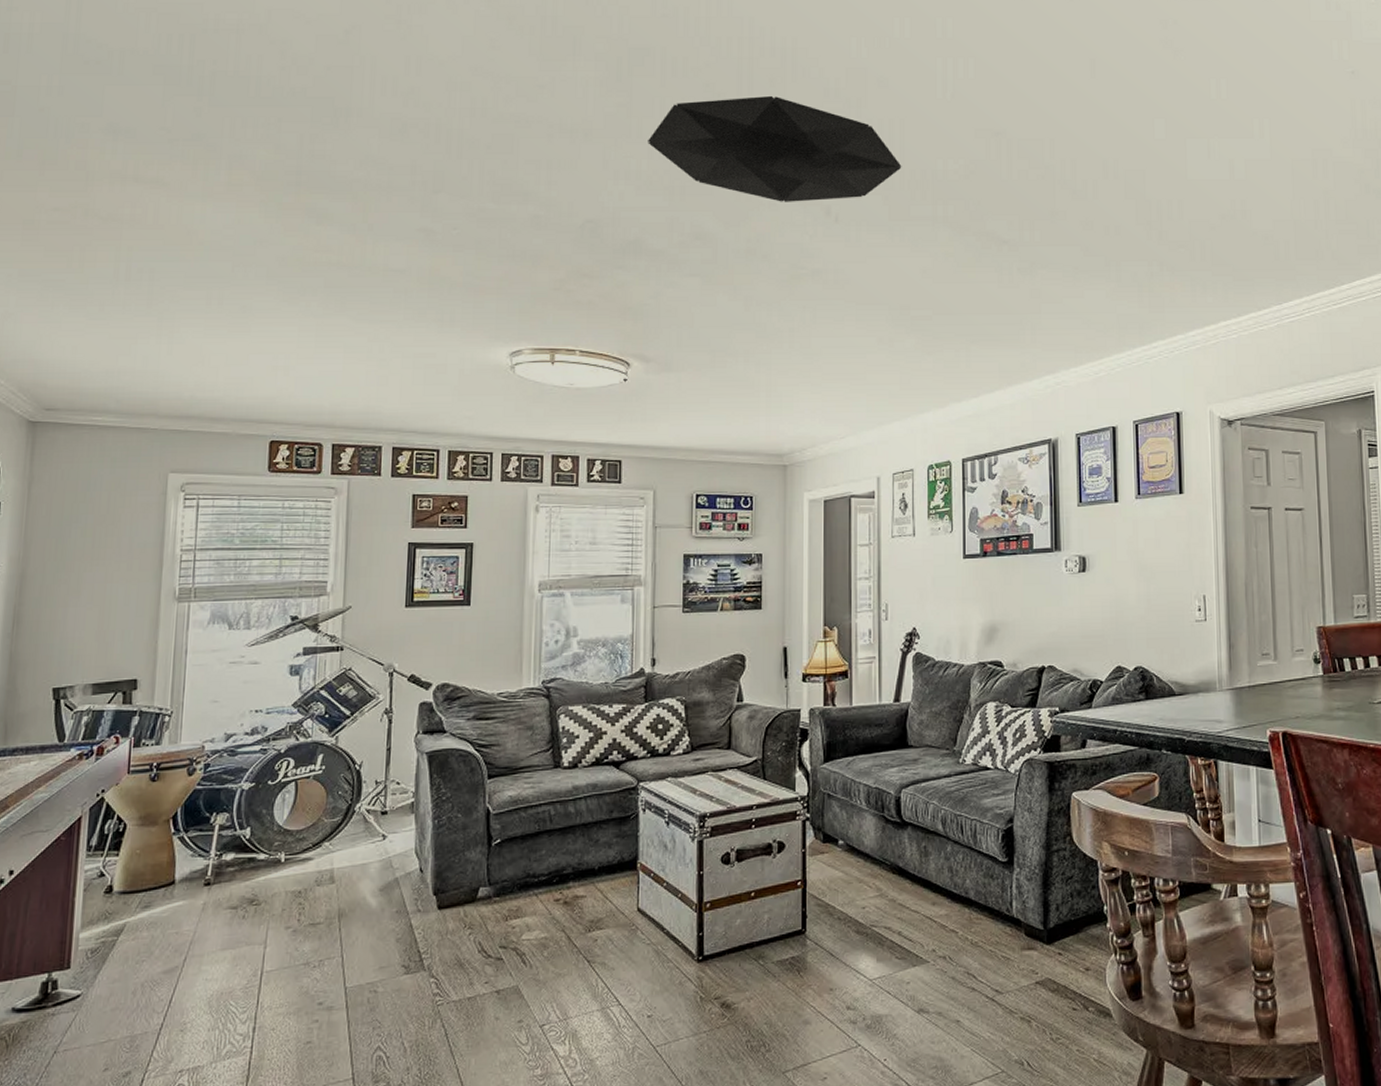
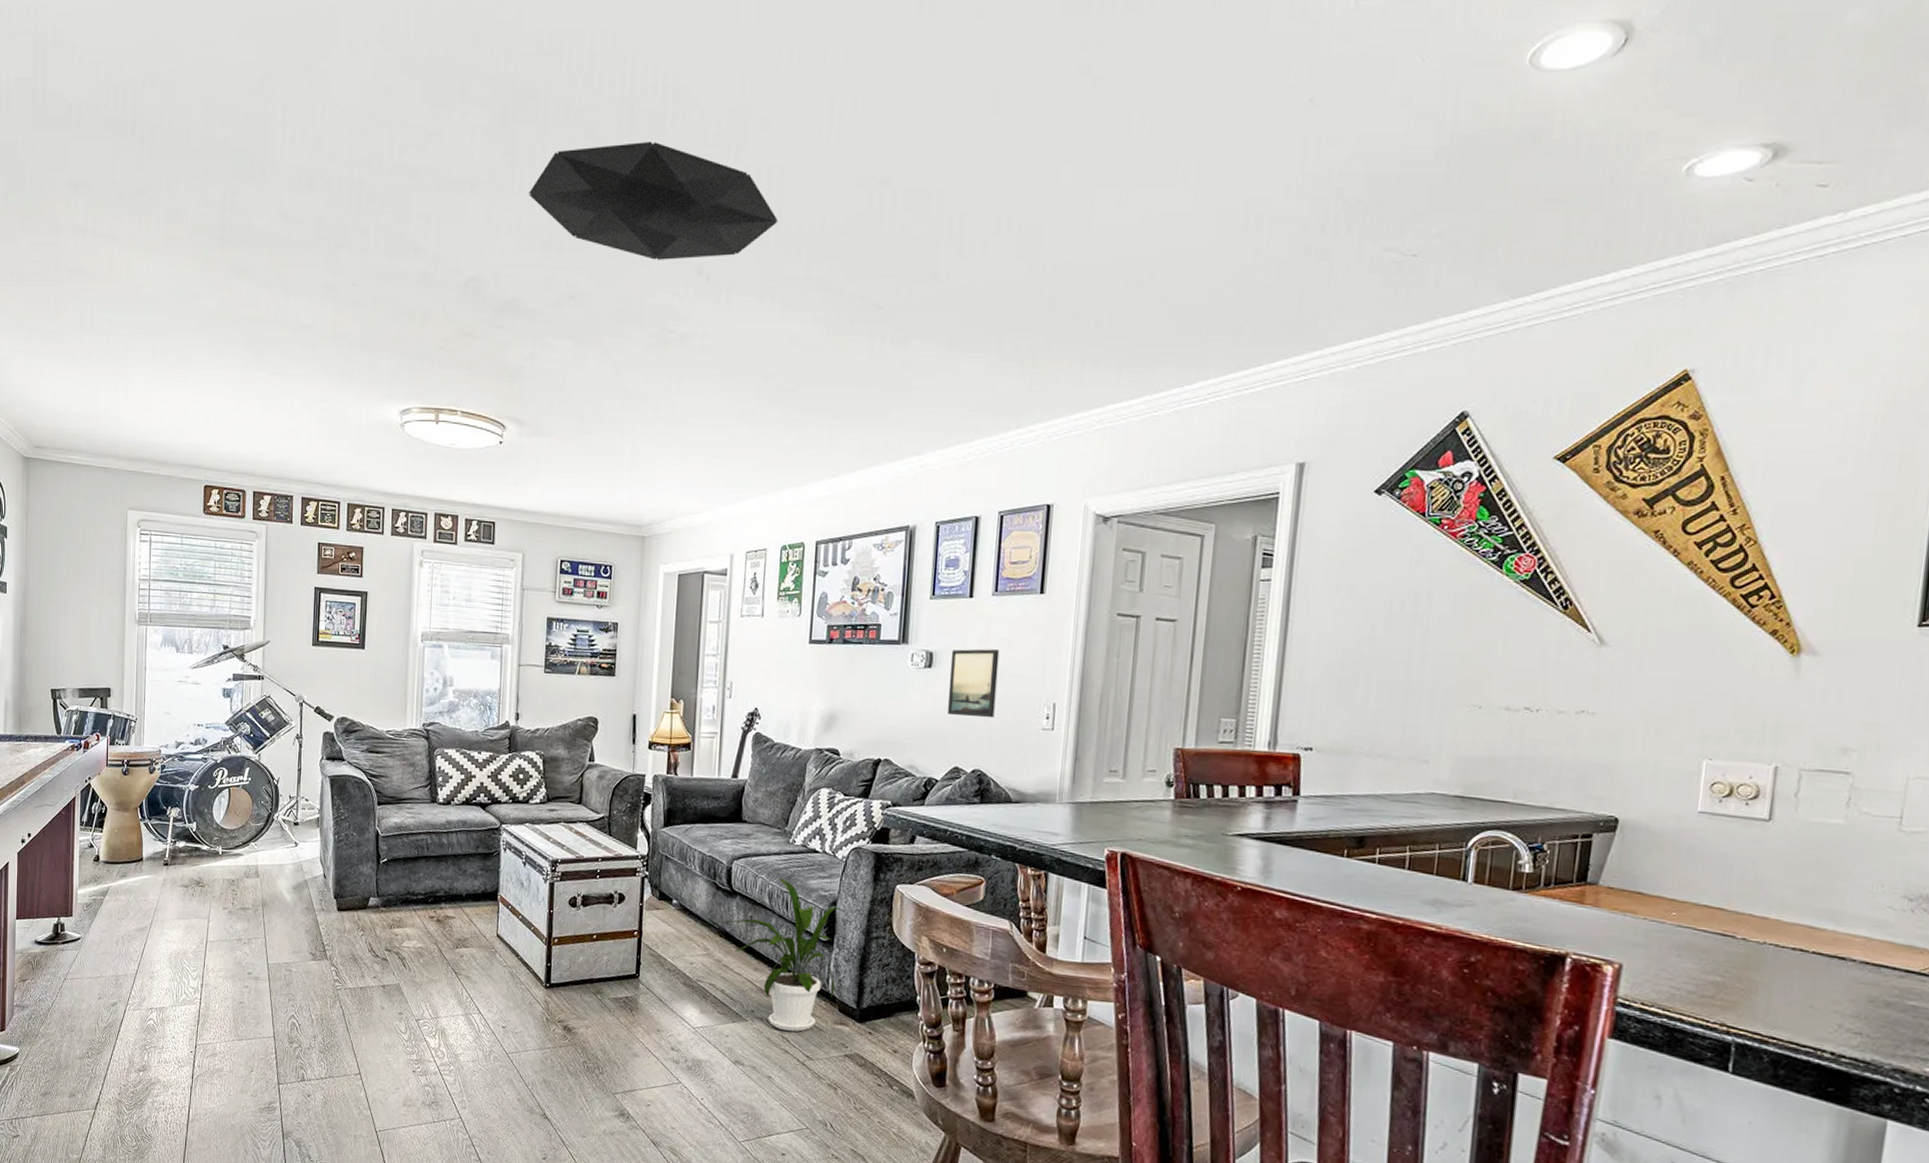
house plant: none [894,801,1021,966] -> present [722,877,843,1032]
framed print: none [1103,549,1150,616] -> present [947,648,1000,719]

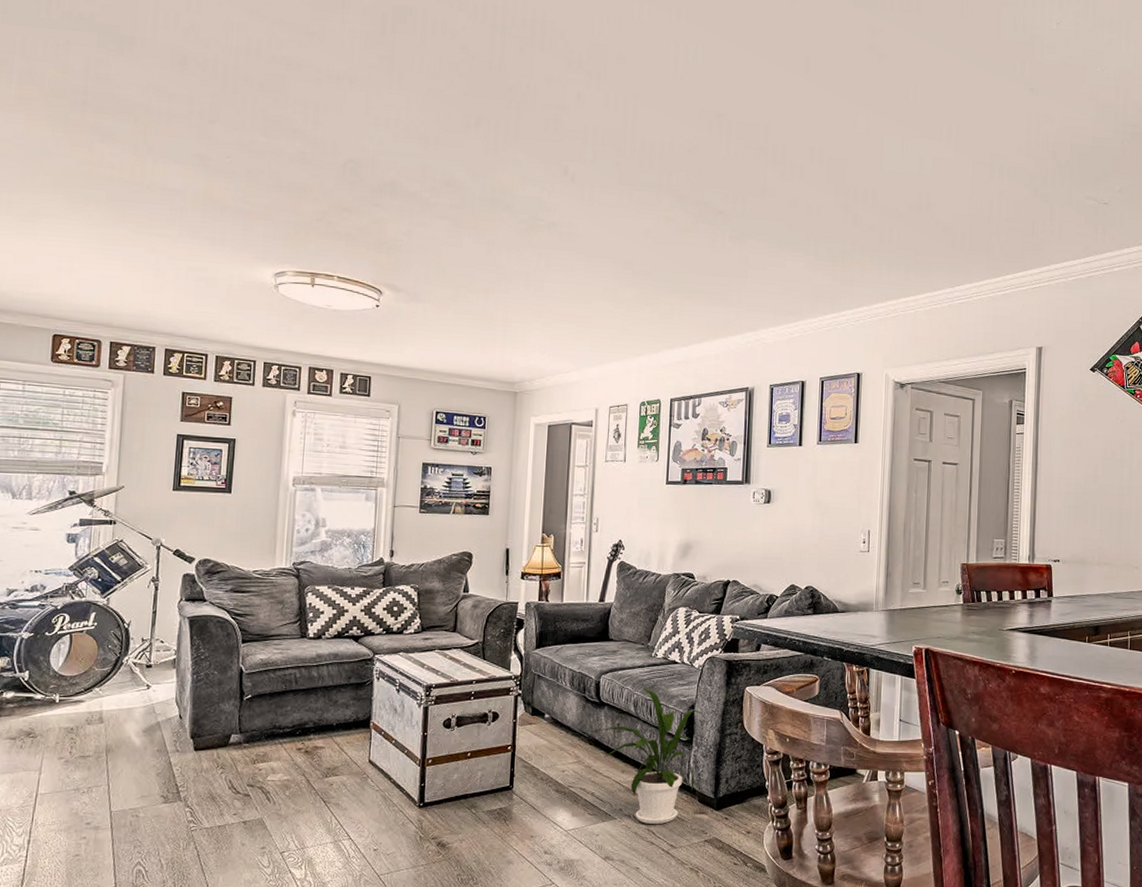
ceiling light: present [529,141,778,260] -> none [407,60,634,162]
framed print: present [947,648,1000,719] -> none [783,487,825,544]

